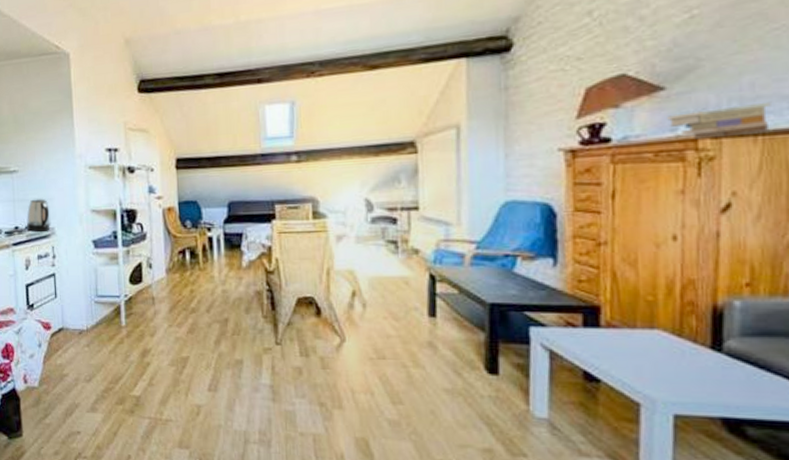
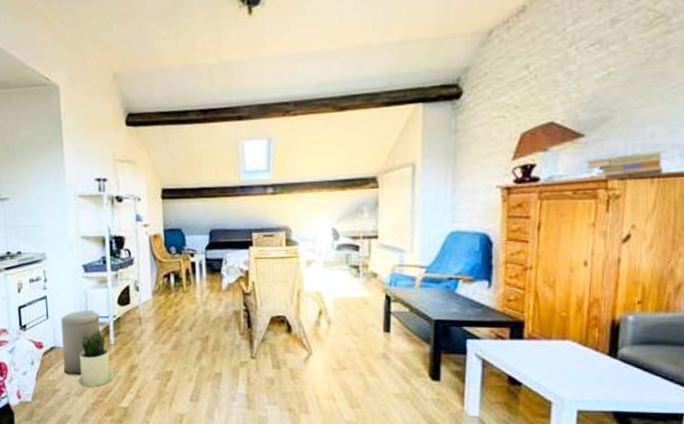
kettle: present [26,199,50,232] -> none [18,225,42,257]
pedal bin: none [69,288,111,361] -> present [60,310,100,377]
planter: none [87,308,124,373] -> present [78,328,113,387]

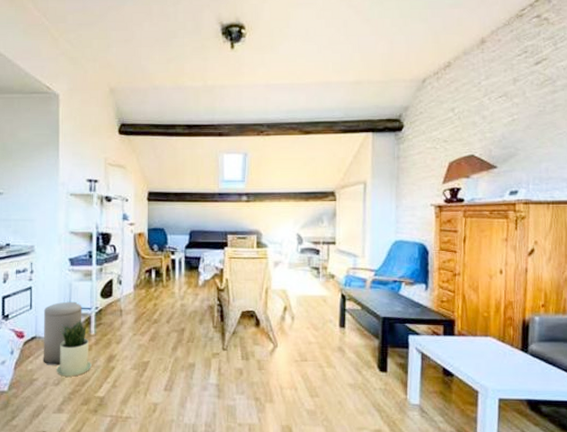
books: present [585,149,666,180] -> none [498,181,557,204]

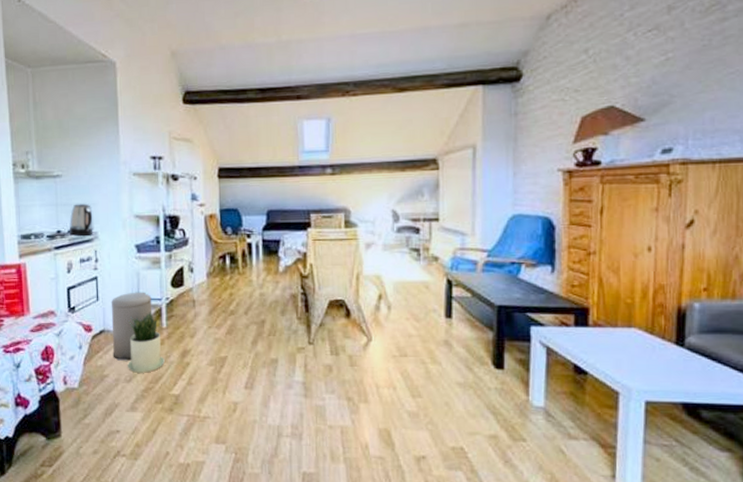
kettle: none [7,219,30,249] -> present [69,203,93,236]

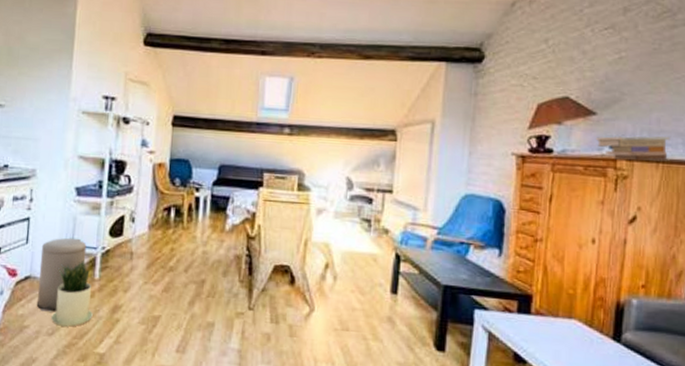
kettle: present [69,203,93,236] -> none [4,137,33,172]
books: none [646,134,726,165] -> present [596,136,670,161]

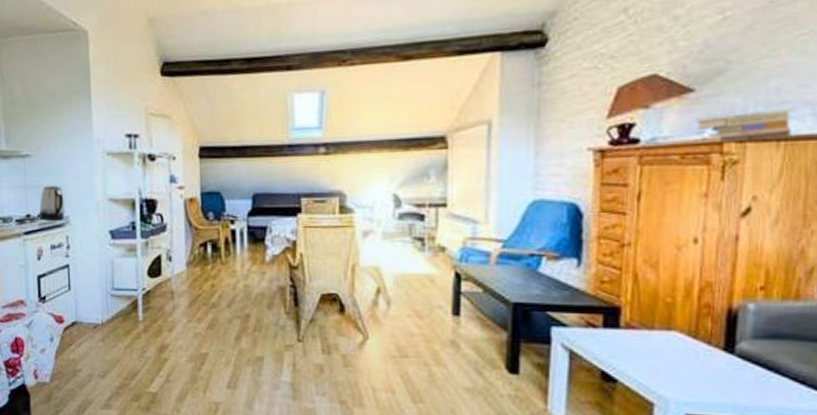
kettle: none [4,137,33,172] -> present [39,185,65,220]
pedal bin: present [36,237,87,313] -> none [83,281,128,356]
planter: present [51,259,93,327] -> none [101,302,141,369]

